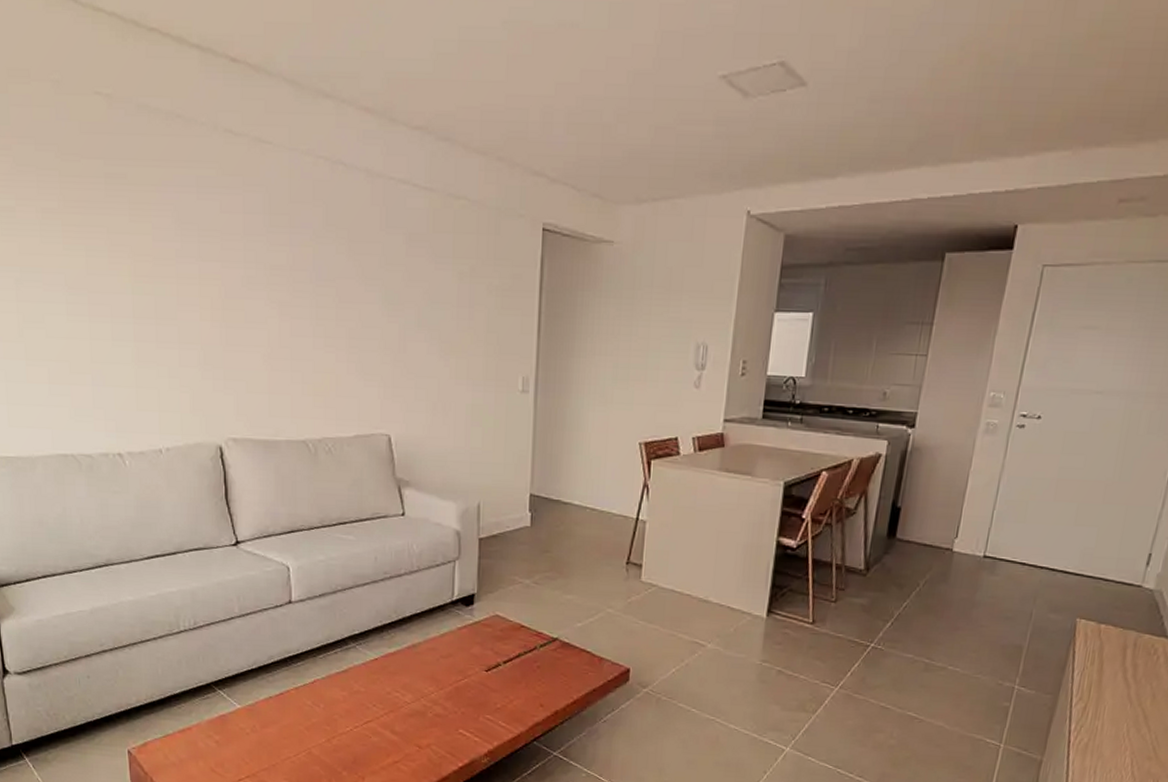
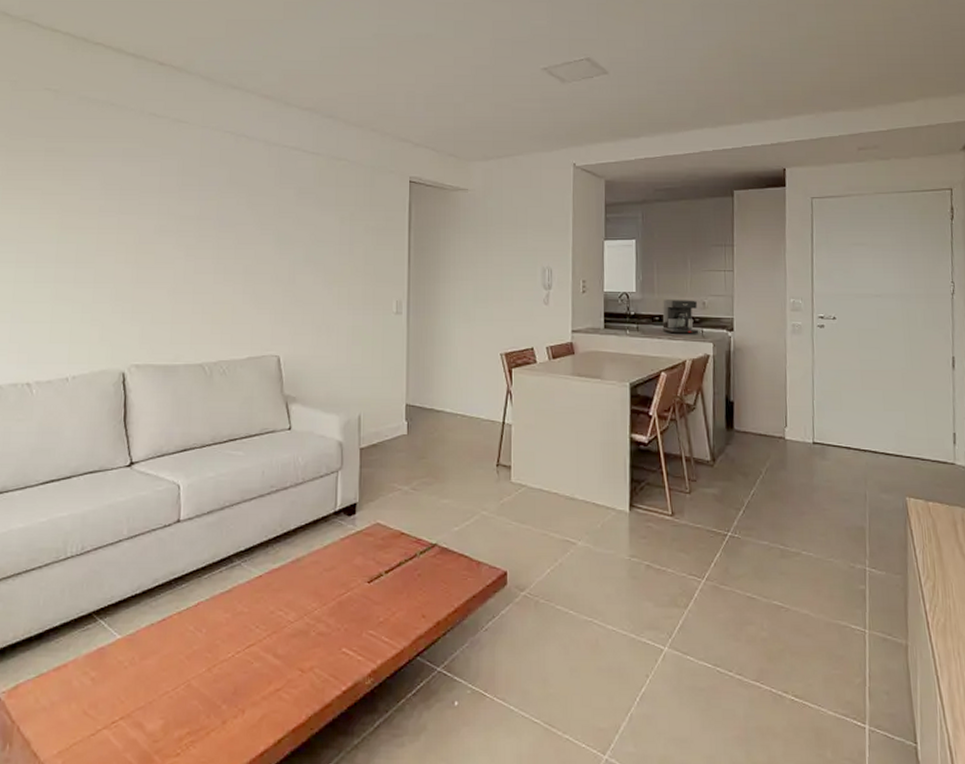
coffee maker: none [830,387,878,429] -> present [662,300,699,334]

